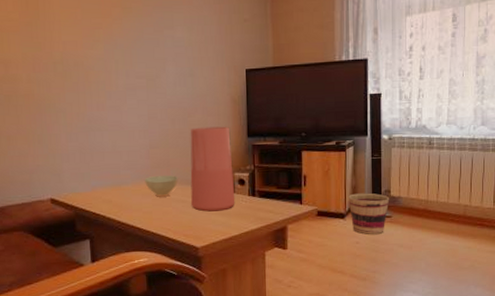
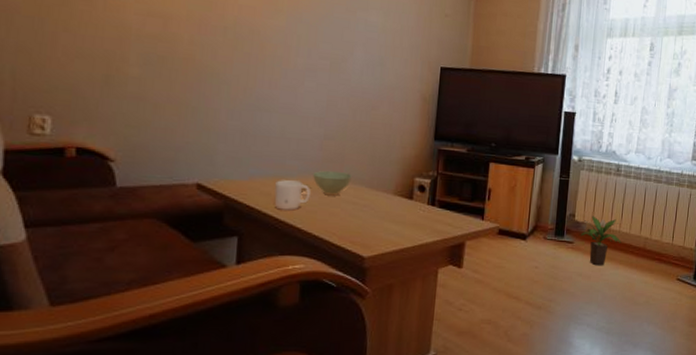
mug: none [114,187,145,214] -> present [274,180,311,211]
vase: present [190,126,235,212] -> none [363,122,417,218]
basket: present [348,193,390,235] -> none [532,214,574,261]
potted plant: none [396,189,440,236] -> present [578,215,621,266]

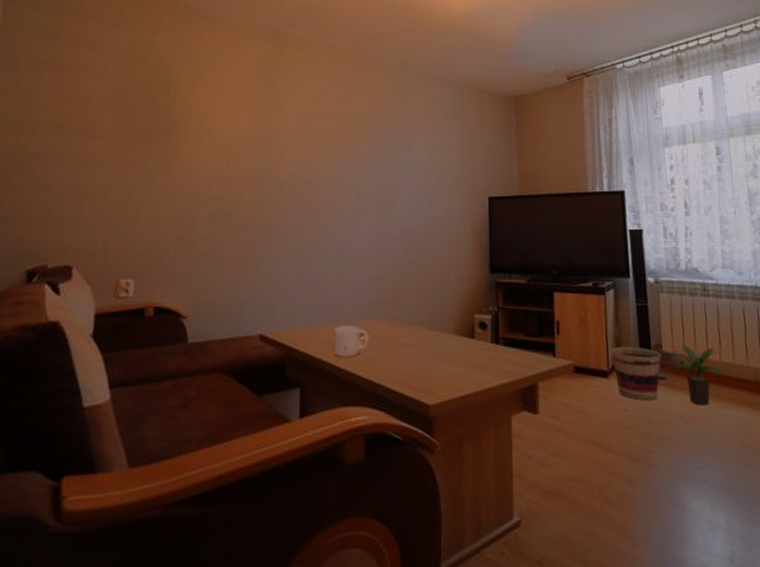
bowl: present [313,170,352,196] -> none [370,312,409,339]
basket: none [532,214,574,261] -> present [611,346,662,401]

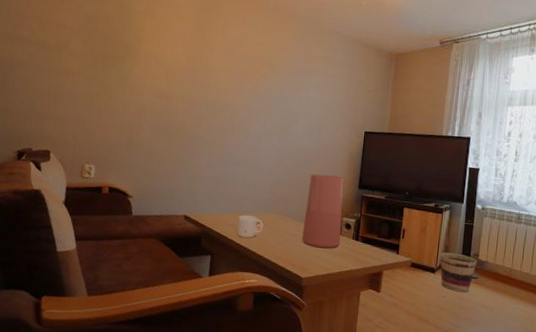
vase: none [423,259,475,360] -> present [302,173,345,249]
potted plant: present [670,345,726,406] -> none [482,256,522,301]

